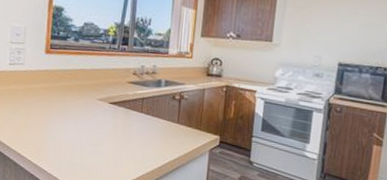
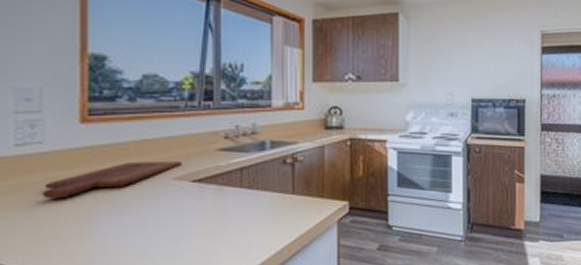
cutting board: none [21,84,104,103] -> present [42,162,181,199]

